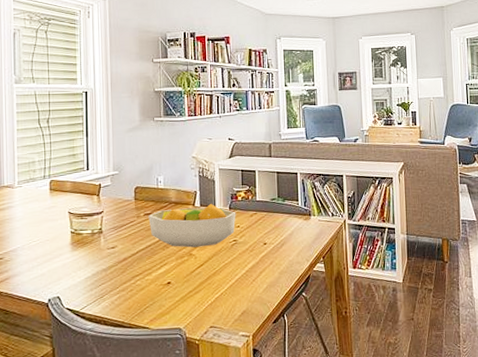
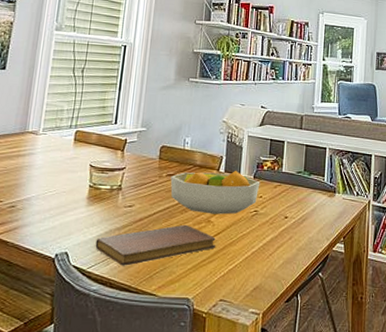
notebook: none [85,259,200,304] -> present [95,224,216,266]

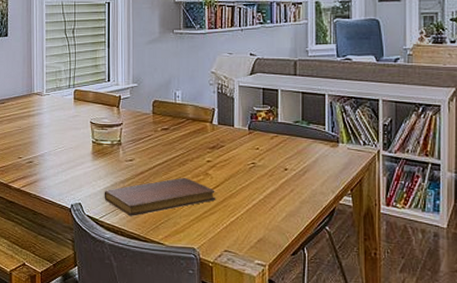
fruit bowl: present [170,170,260,215] -> none [165,122,256,167]

